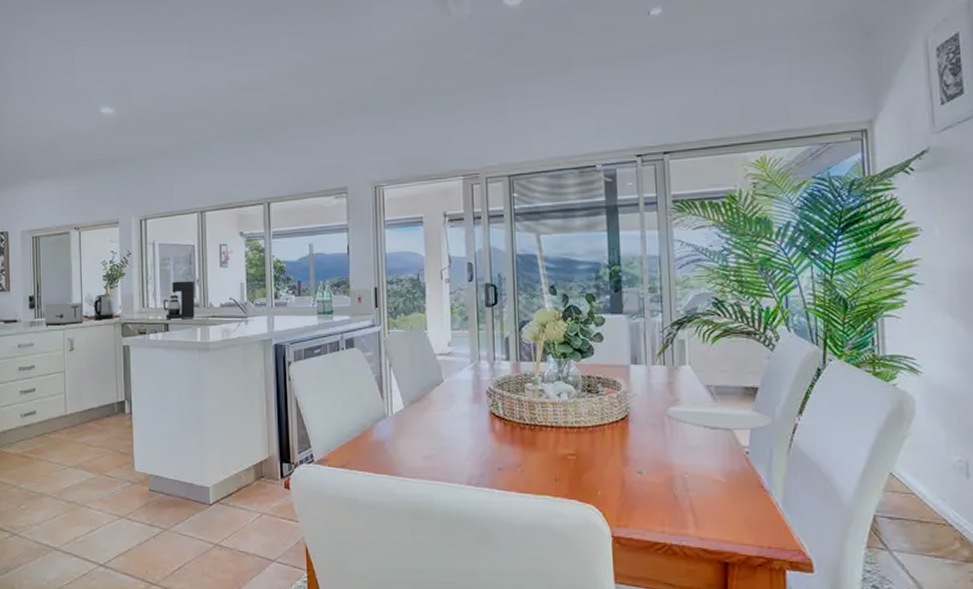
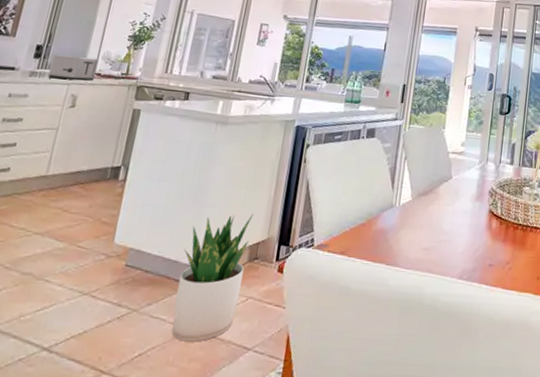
kettle: present [93,294,114,321] -> none [106,53,134,82]
coffee maker: present [163,280,195,320] -> none [187,52,227,92]
planter: none [196,434,255,556] -> present [171,213,254,342]

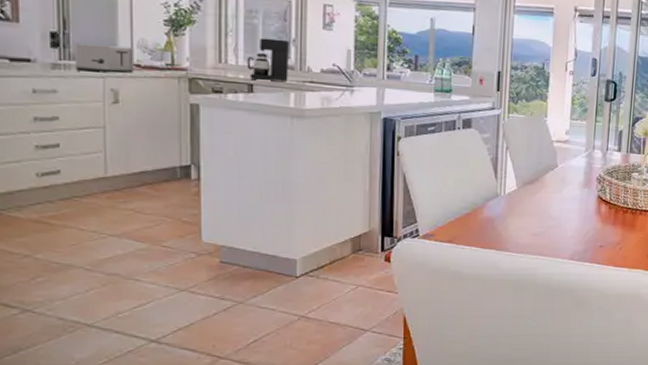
planter: present [171,213,254,342] -> none [281,207,350,327]
coffee maker: none [187,52,227,92] -> present [246,38,289,83]

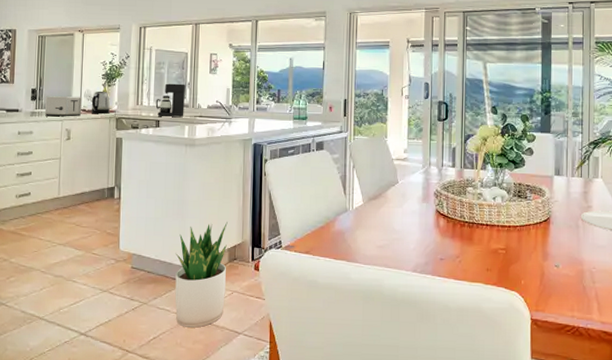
kettle: none [149,41,178,73] -> present [91,91,110,115]
planter: none [281,207,350,327] -> present [175,221,228,328]

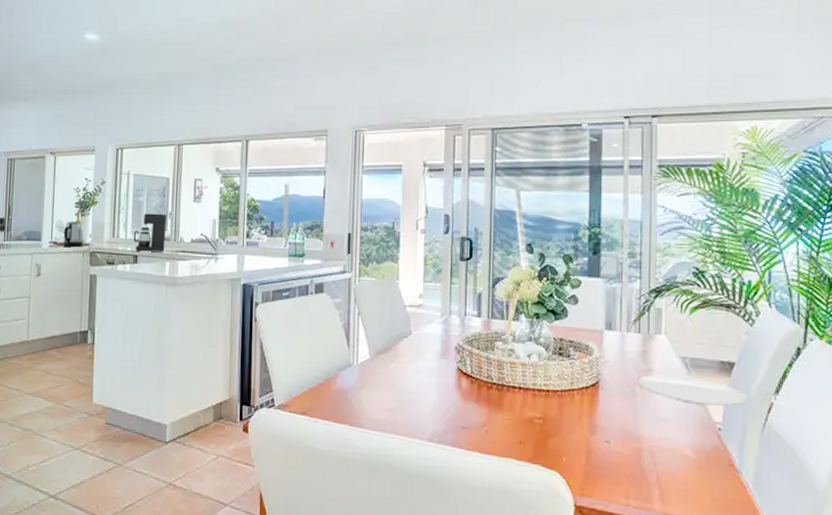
toaster: present [44,95,82,118] -> none [13,226,54,251]
planter: present [175,221,228,328] -> none [153,373,213,496]

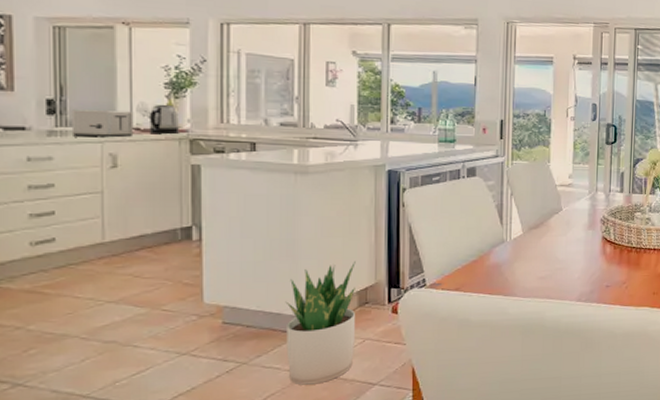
toaster: none [13,226,54,251] -> present [71,109,134,139]
coffee maker: present [133,213,166,253] -> none [249,96,292,140]
planter: none [153,373,213,496] -> present [285,260,356,385]

